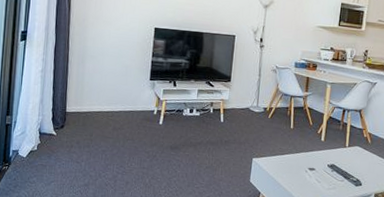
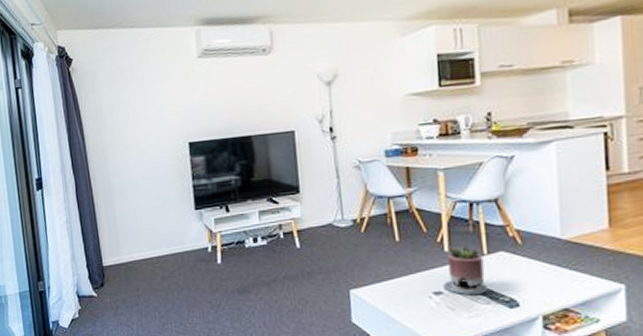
succulent planter: none [316,138,345,174] -> present [443,245,488,294]

